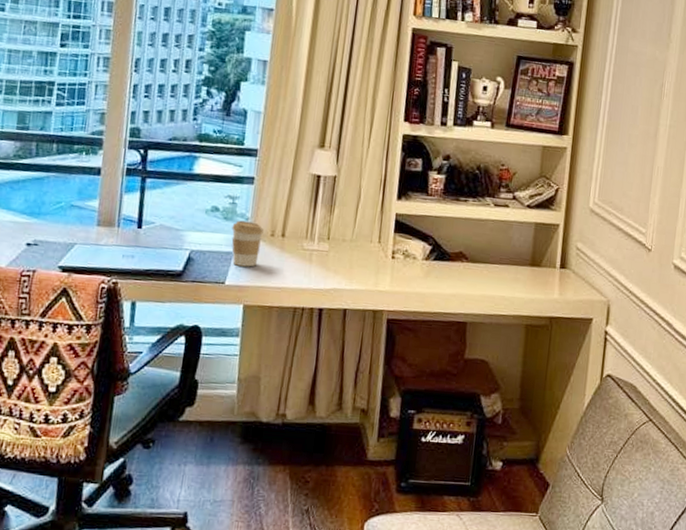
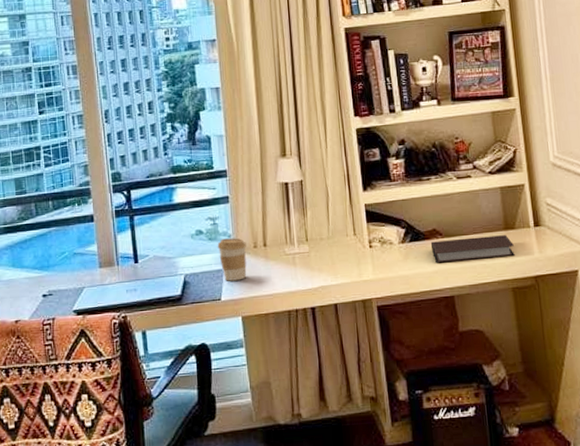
notebook: none [454,264,536,293] -> present [430,235,515,264]

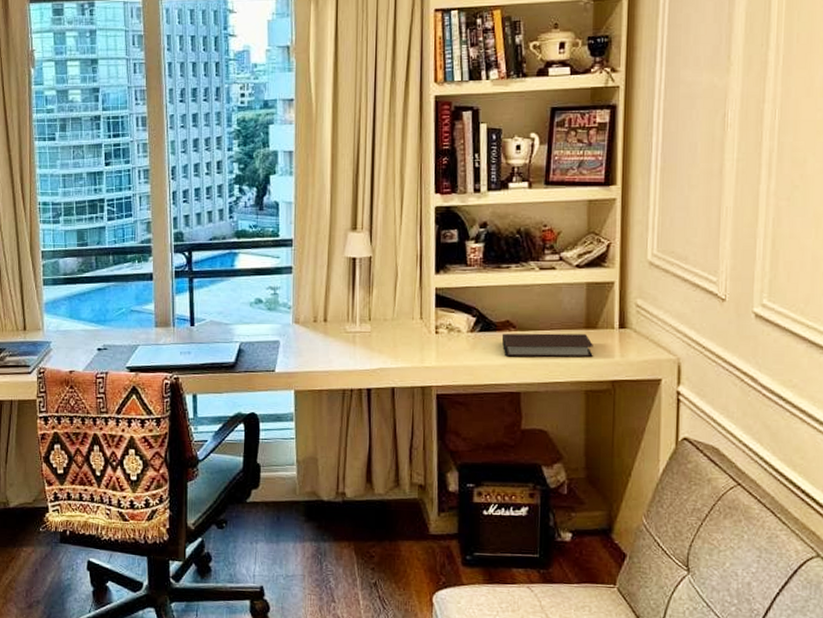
coffee cup: present [217,238,247,281] -> none [276,310,306,354]

